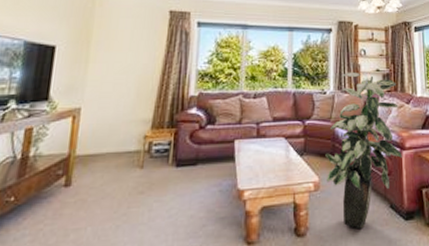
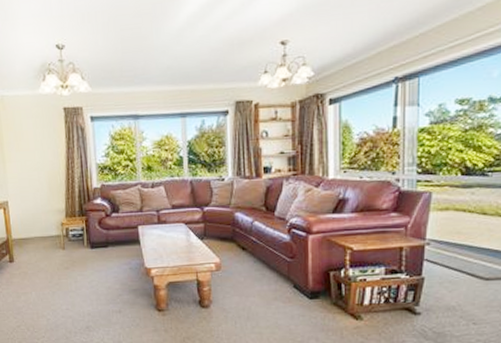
indoor plant: present [325,72,402,229] -> none [225,156,308,305]

